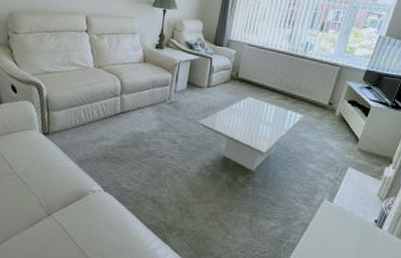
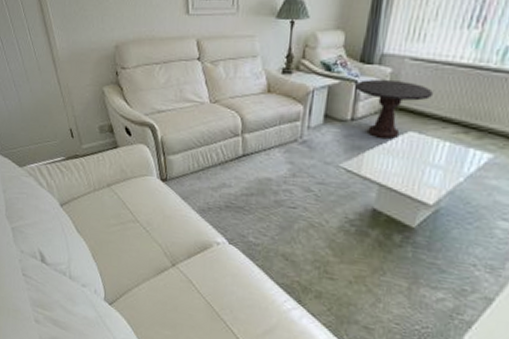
side table: none [210,57,264,103] -> present [355,79,434,140]

